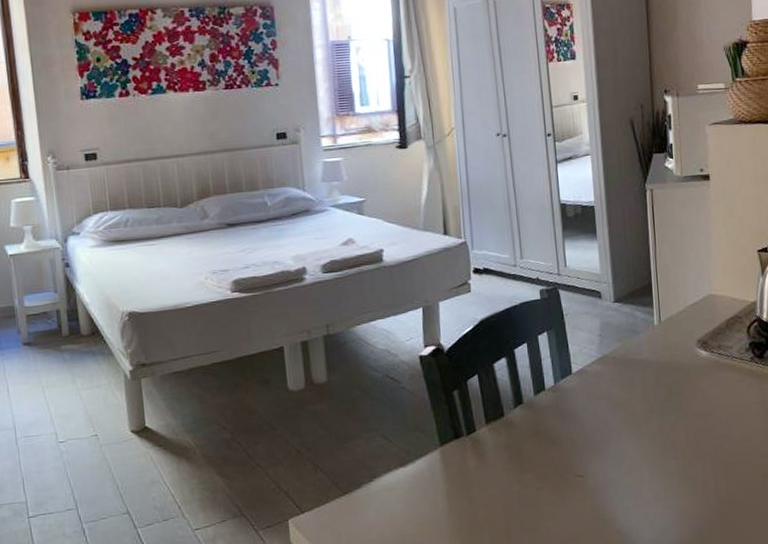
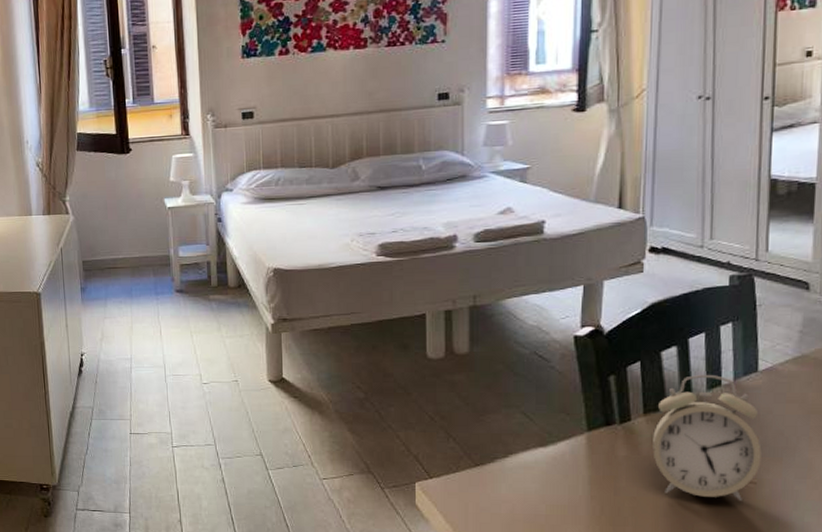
alarm clock: none [495,380,585,497] -> present [651,374,762,502]

